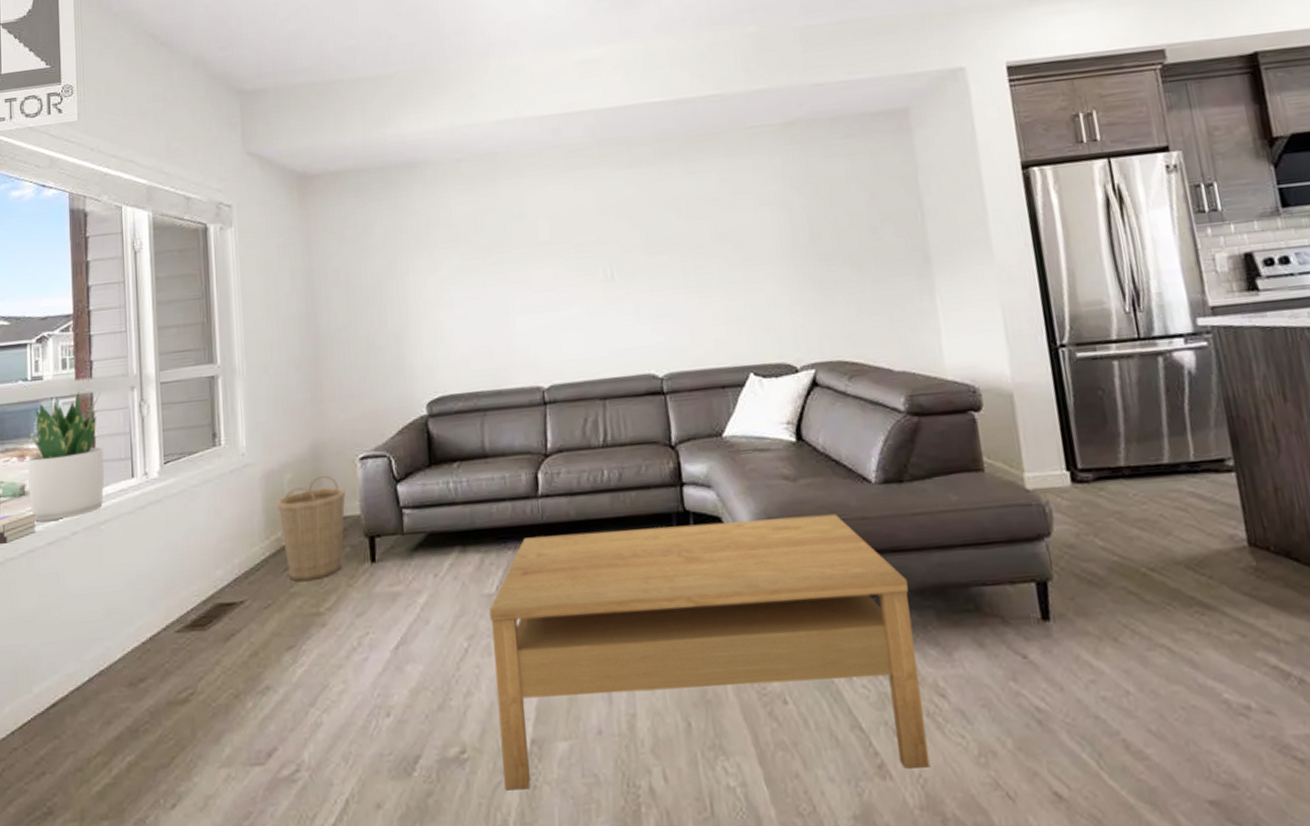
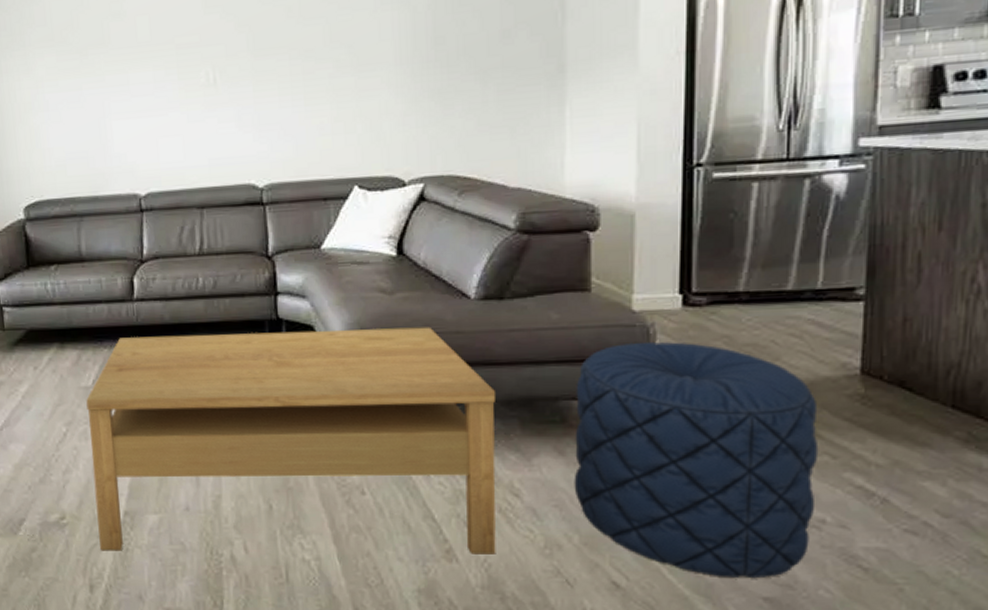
pouf: none [985,520,1241,780] -> present [574,341,819,577]

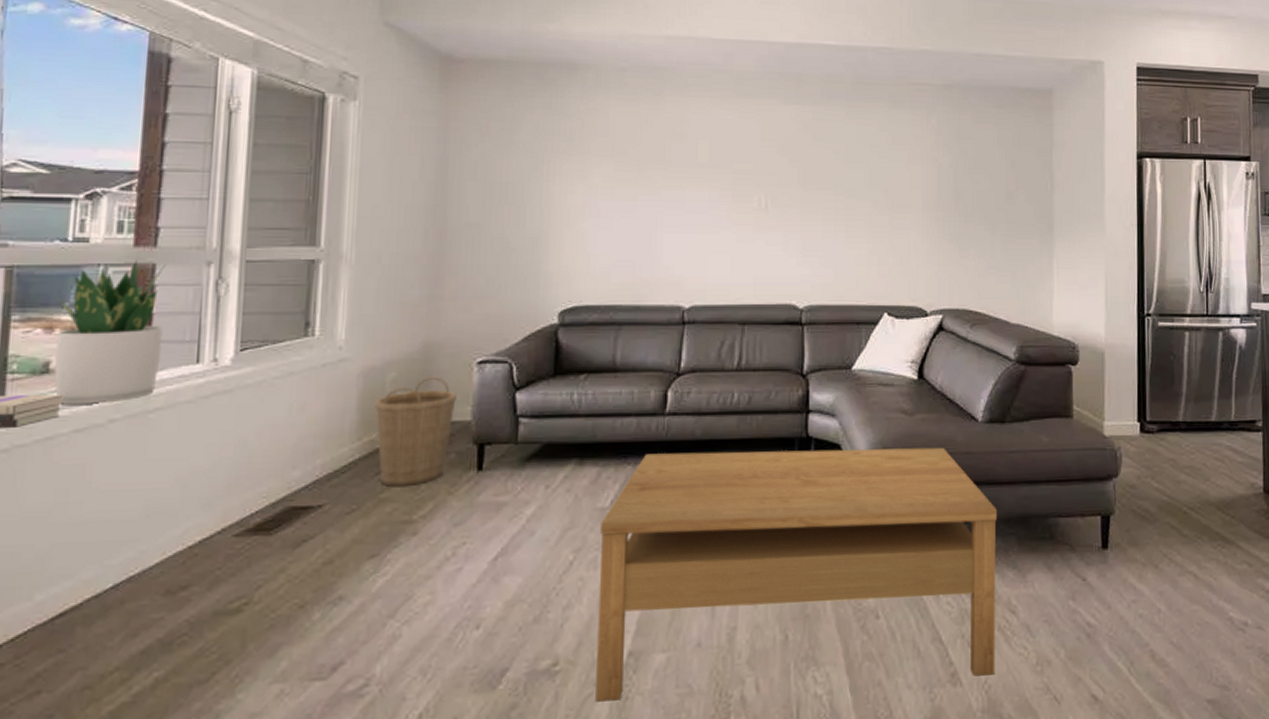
pouf: present [574,341,819,577] -> none [1060,463,1240,683]

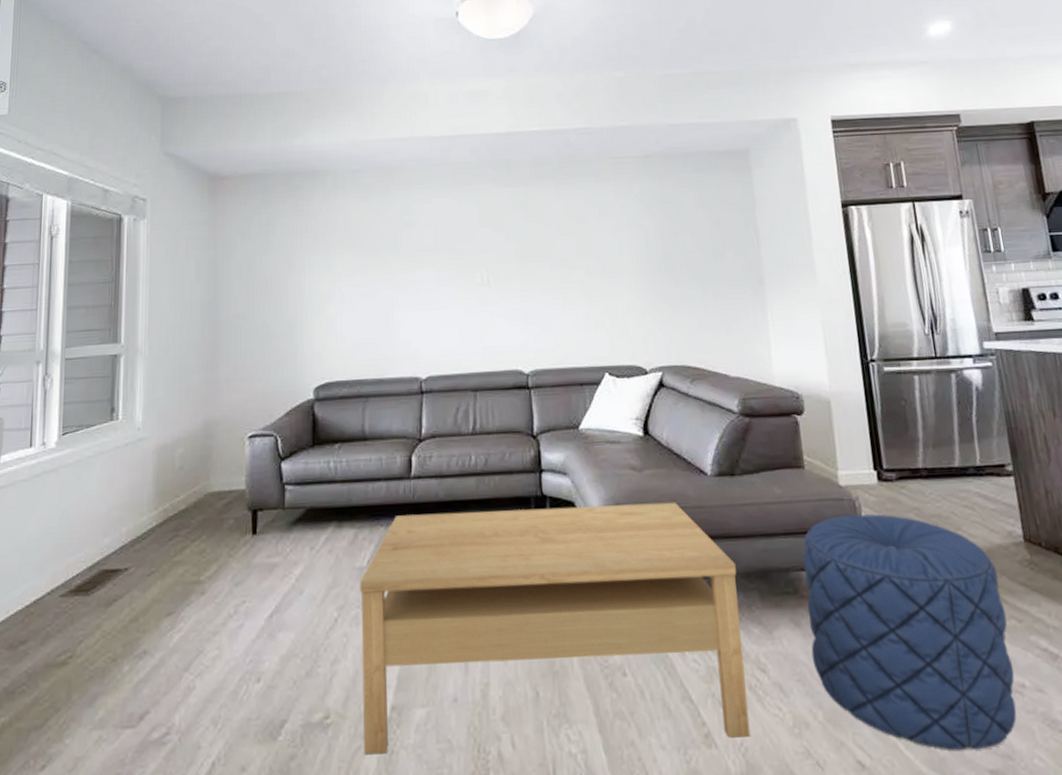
basket: present [374,377,457,488] -> none [167,451,232,551]
pouf: none [1060,463,1240,683] -> present [802,514,1017,750]

